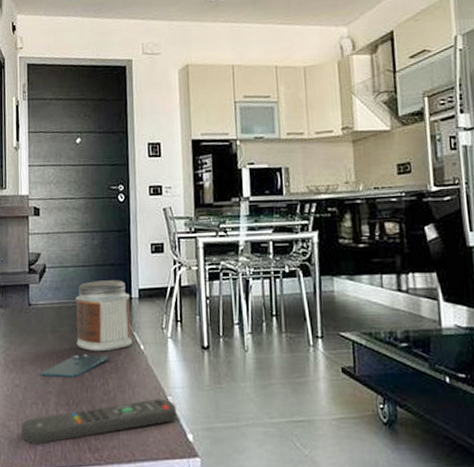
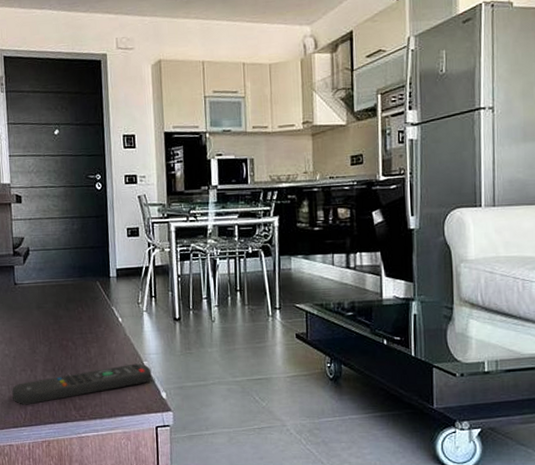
smartphone: present [40,354,108,378] -> none [28,326,90,348]
jar: present [76,280,132,352] -> none [58,261,111,325]

